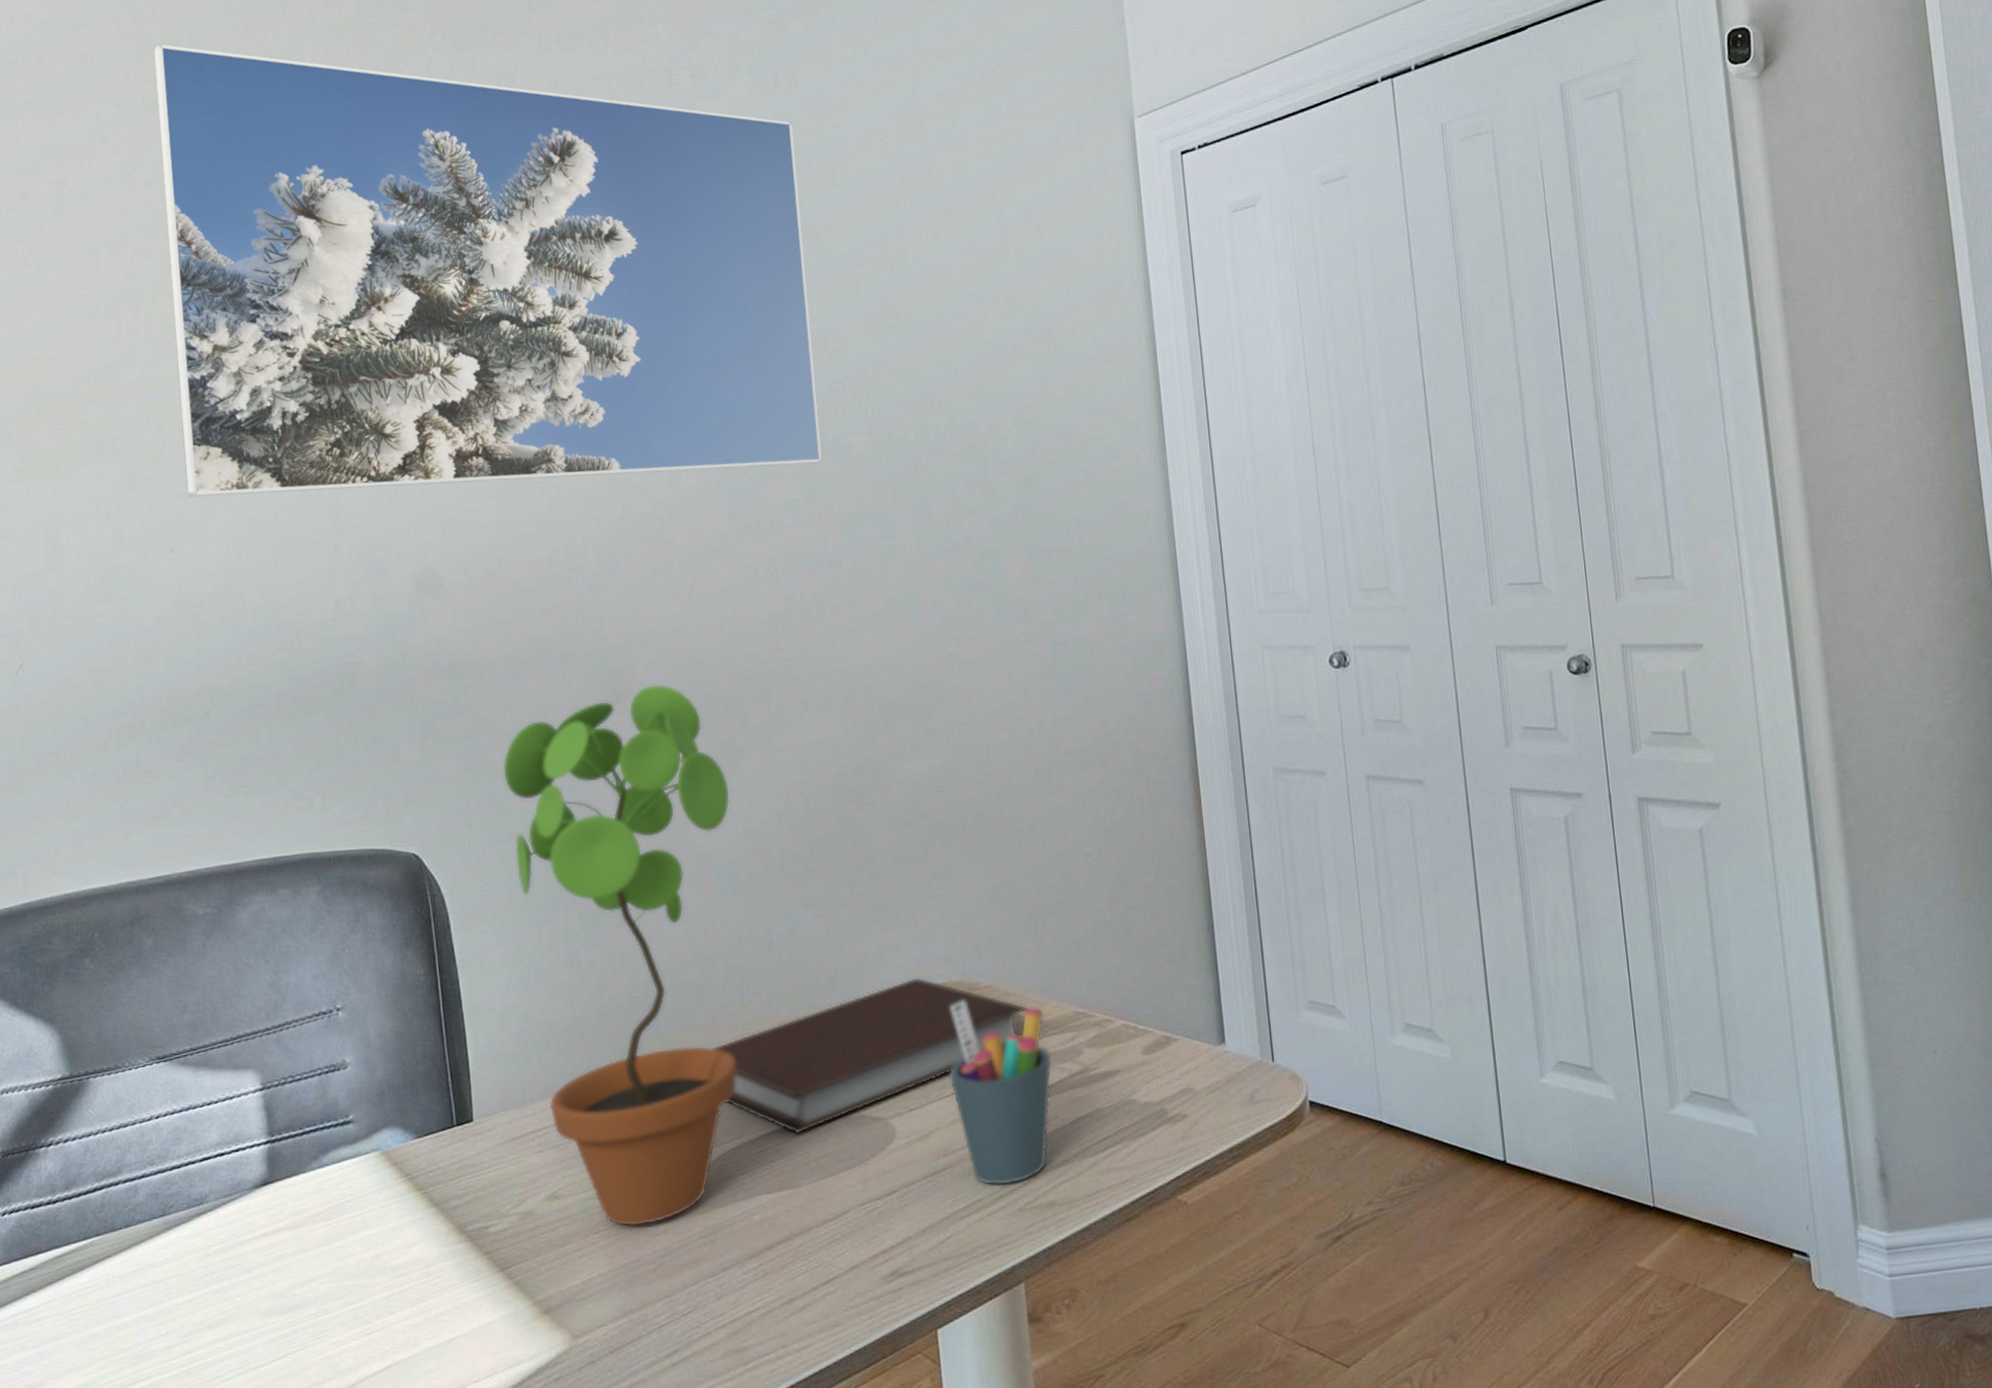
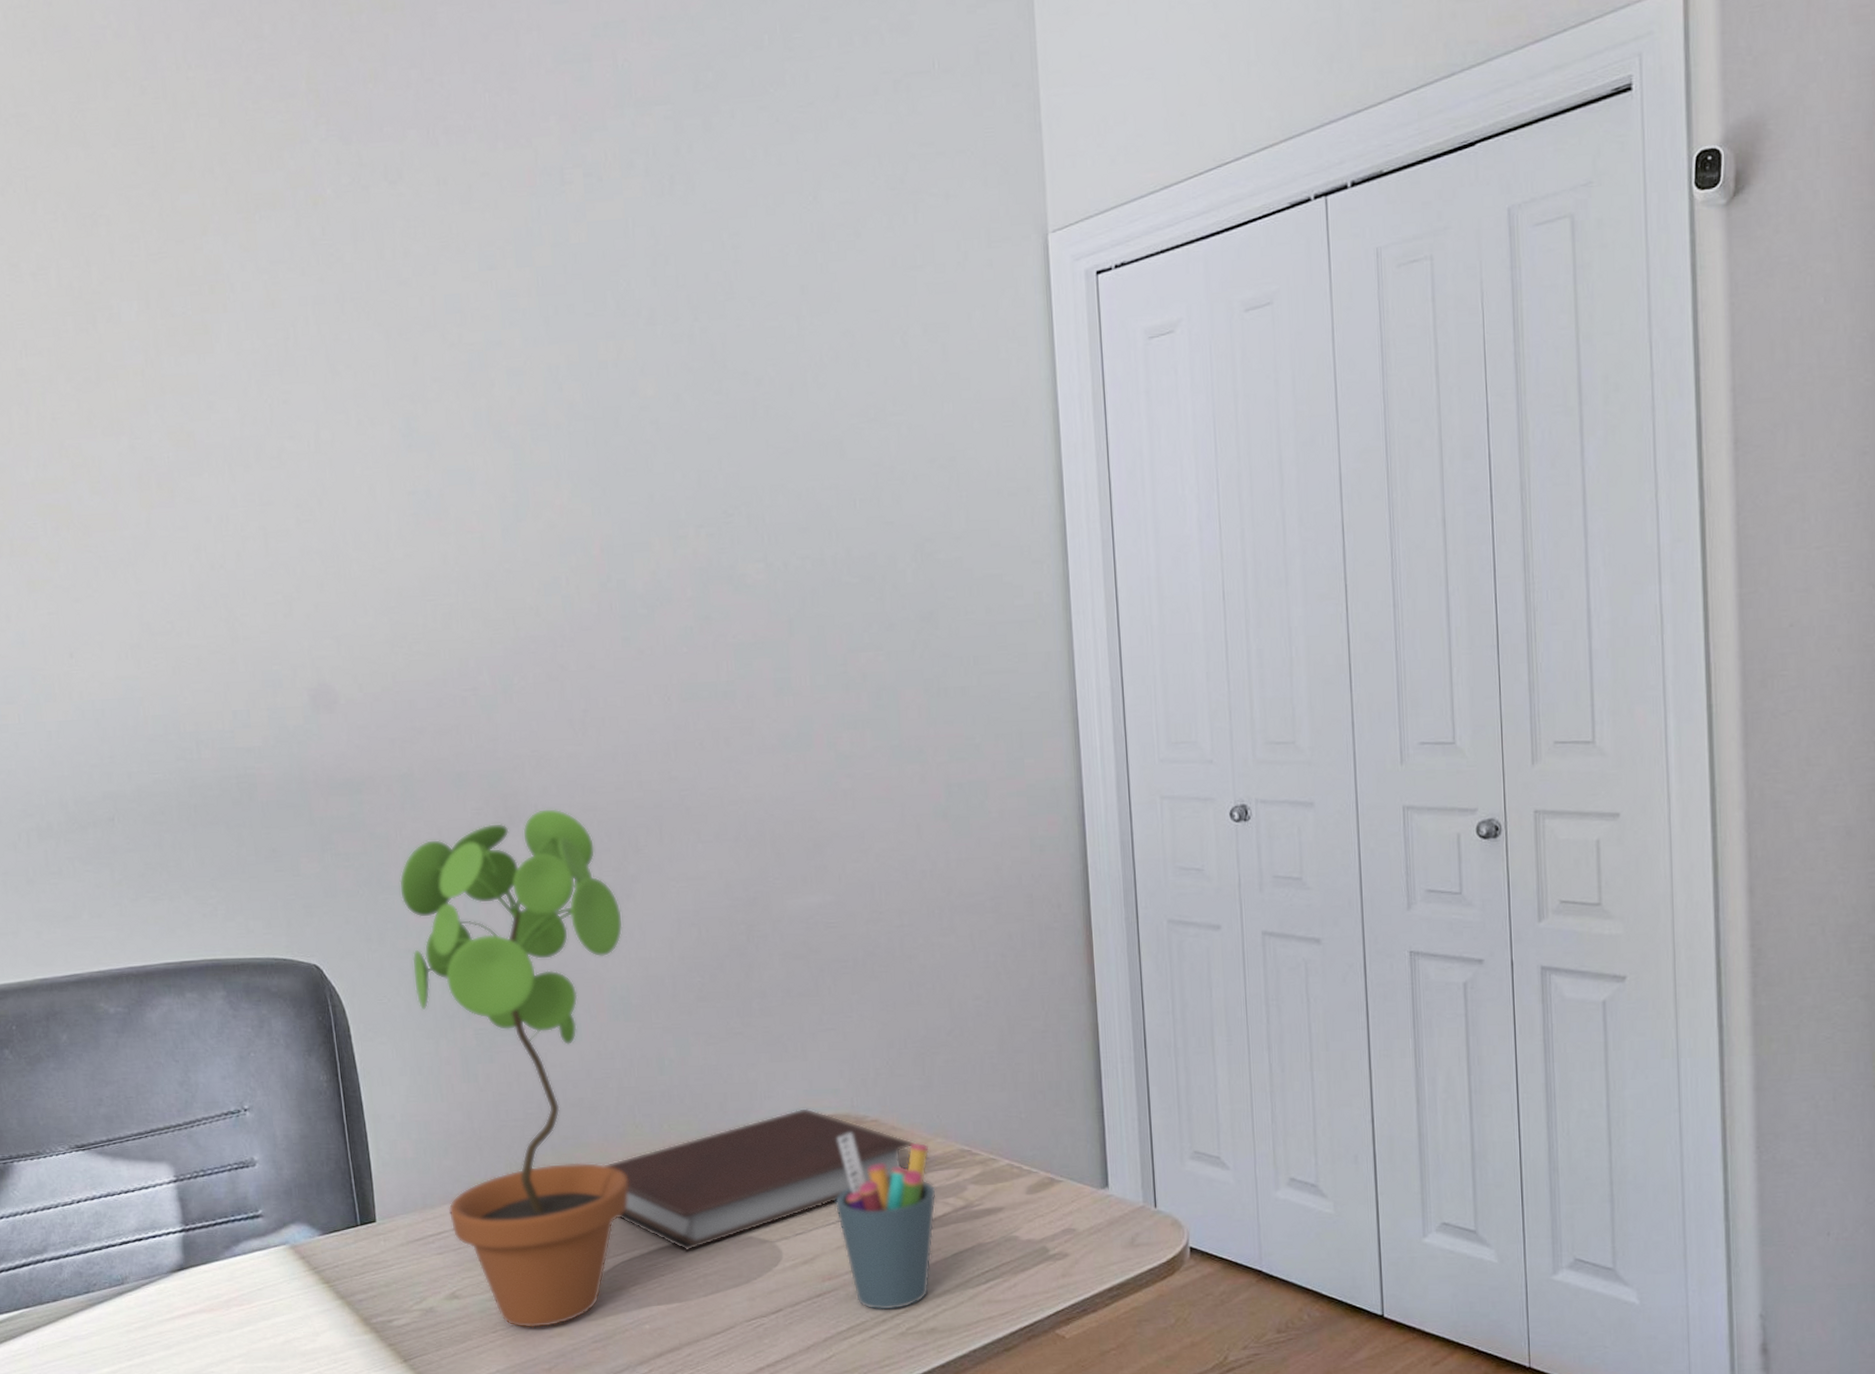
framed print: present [153,44,822,498] -> none [34,127,717,603]

